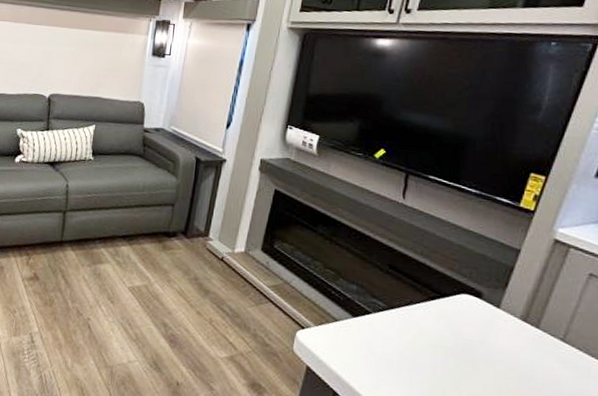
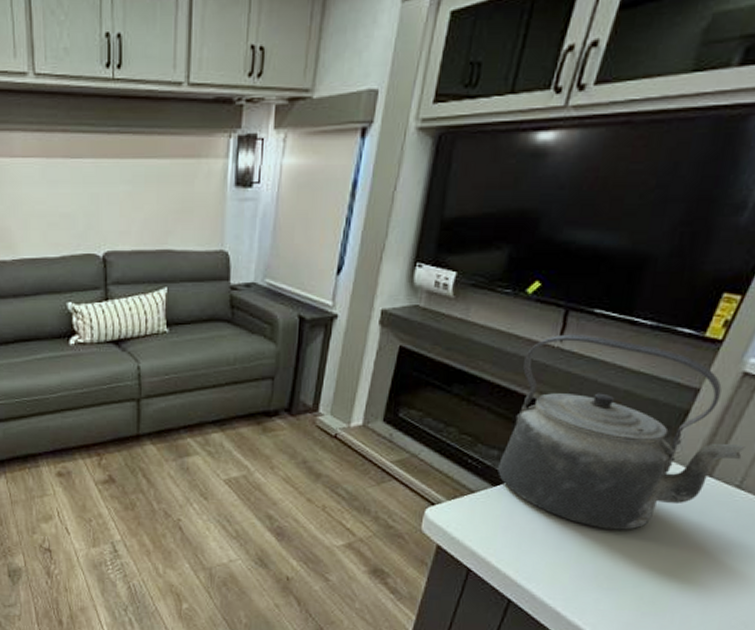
kettle: none [357,193,564,370] -> present [498,334,746,530]

